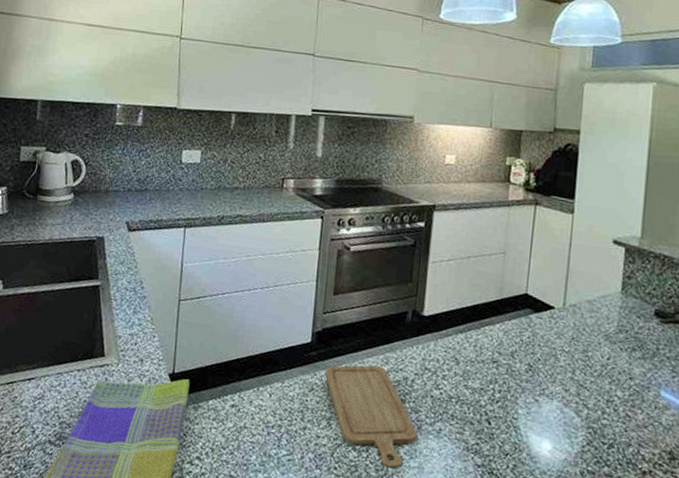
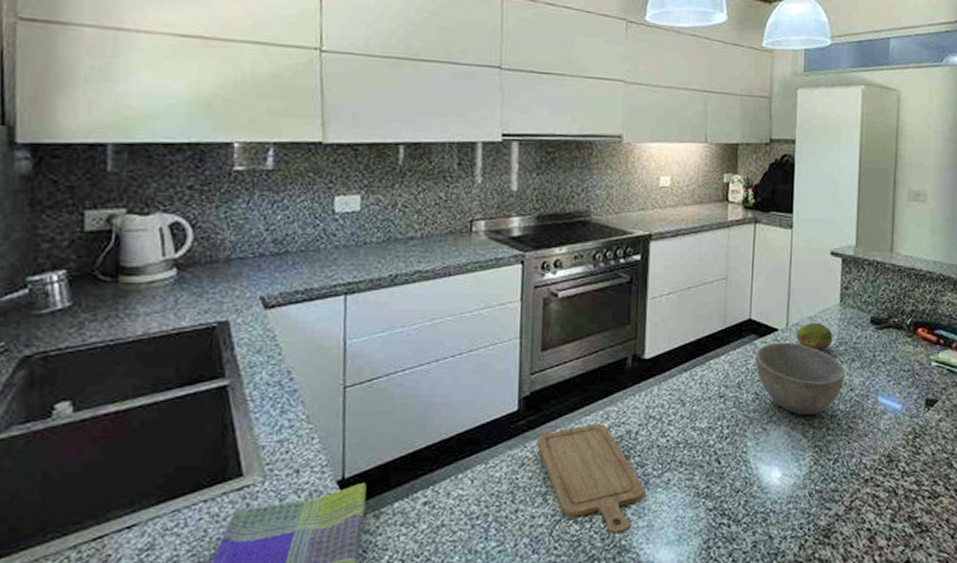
bowl: none [529,319,624,396] -> present [755,342,845,416]
fruit: none [573,306,613,335] -> present [796,323,833,351]

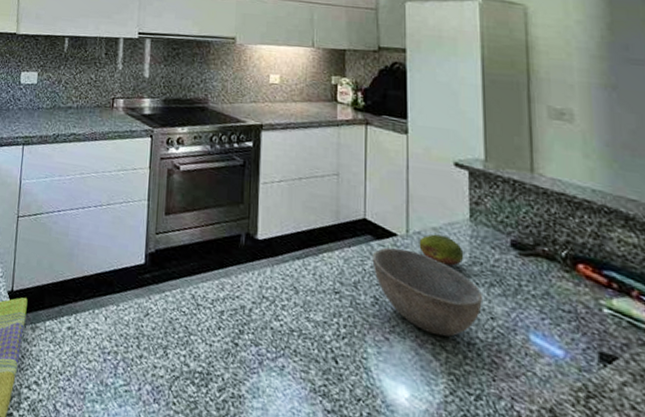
chopping board: present [537,424,644,533] -> none [160,289,259,408]

